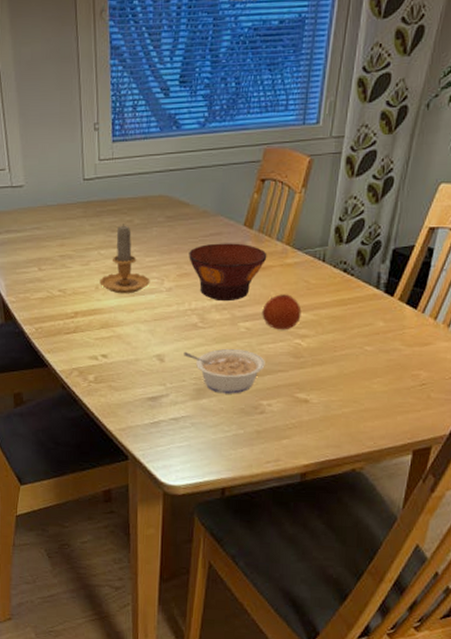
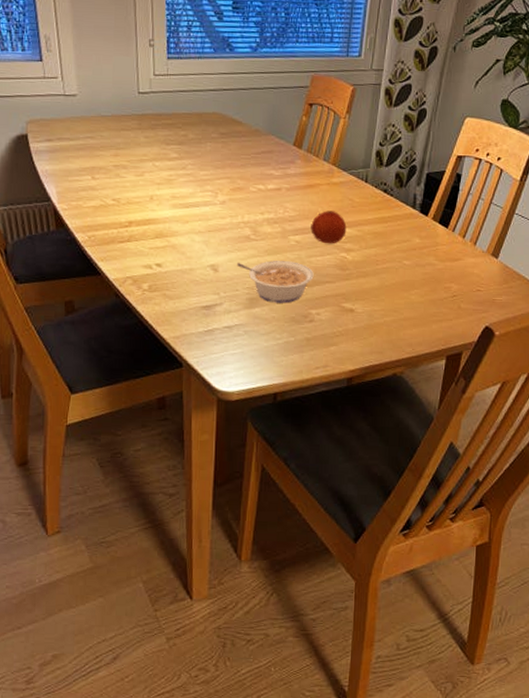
candle: present [100,224,150,294] -> none [154,138,205,206]
bowl: present [189,243,267,302] -> none [242,160,315,216]

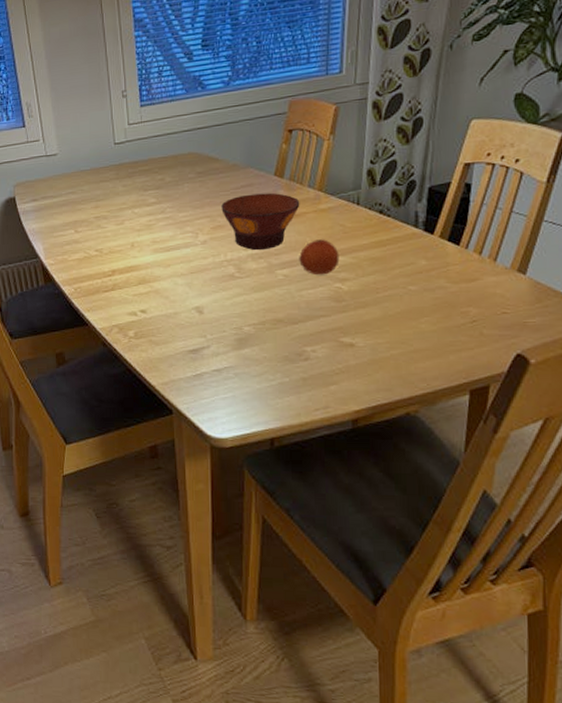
legume: present [237,261,314,304] -> none [223,297,306,342]
bowl: none [242,160,315,216] -> present [221,192,300,251]

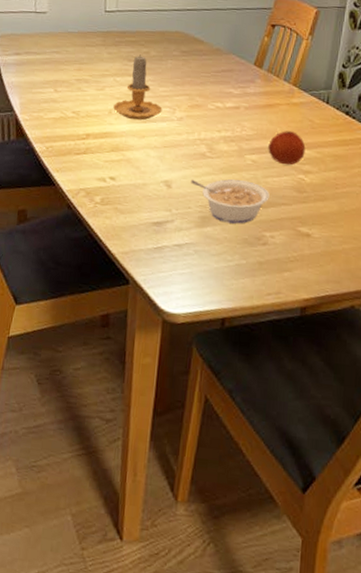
candle: none [135,182,185,250] -> present [113,54,163,121]
bowl: present [221,192,300,251] -> none [200,79,275,134]
legume: none [223,297,306,342] -> present [191,179,270,224]

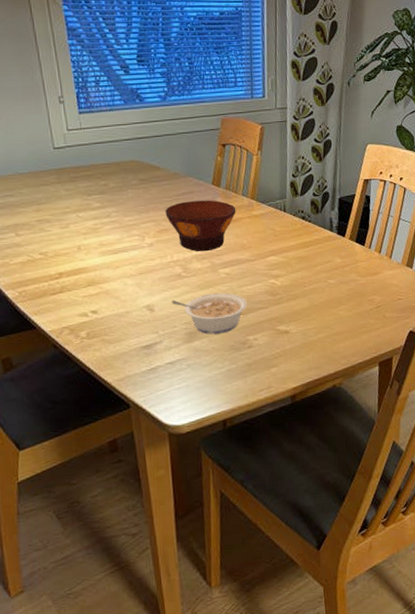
candle: present [113,54,163,121] -> none [81,187,132,253]
bowl: none [200,79,275,134] -> present [165,200,236,252]
fruit: present [268,131,306,165] -> none [238,241,273,273]

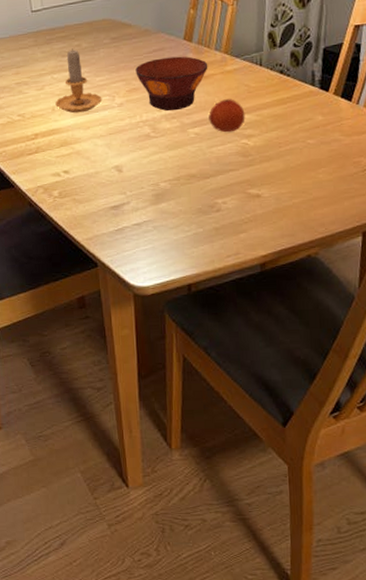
candle: none [81,187,132,253] -> present [55,48,102,114]
legume: present [172,293,247,335] -> none [140,154,217,197]
fruit: none [238,241,273,273] -> present [208,99,245,133]

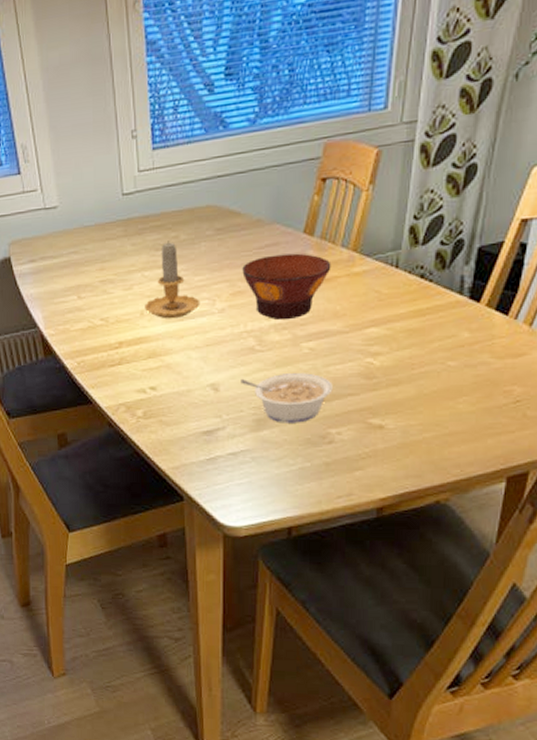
legume: none [140,154,217,197] -> present [241,373,333,423]
fruit: present [208,99,245,133] -> none [327,307,373,349]

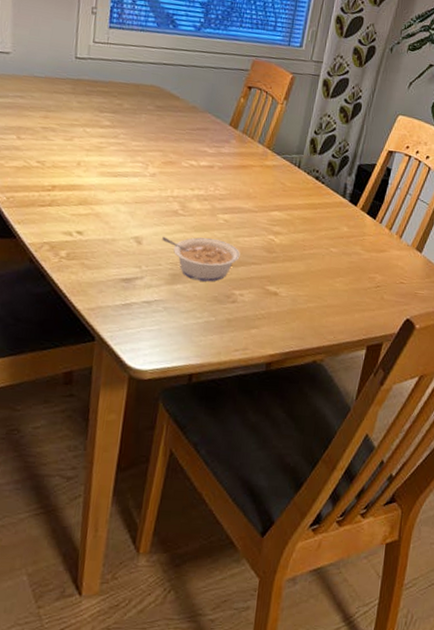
candle: present [145,240,200,319] -> none [82,106,135,175]
bowl: present [242,253,331,321] -> none [175,137,249,193]

